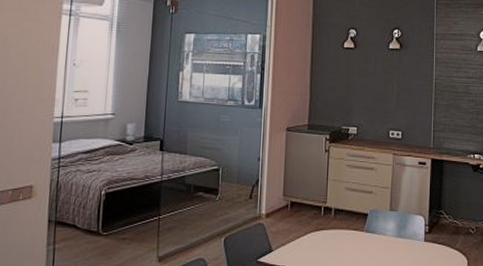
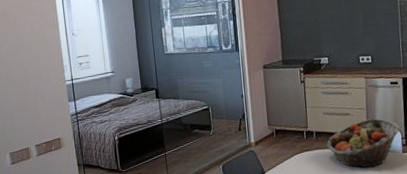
fruit basket: none [345,199,424,255] -> present [327,118,400,168]

